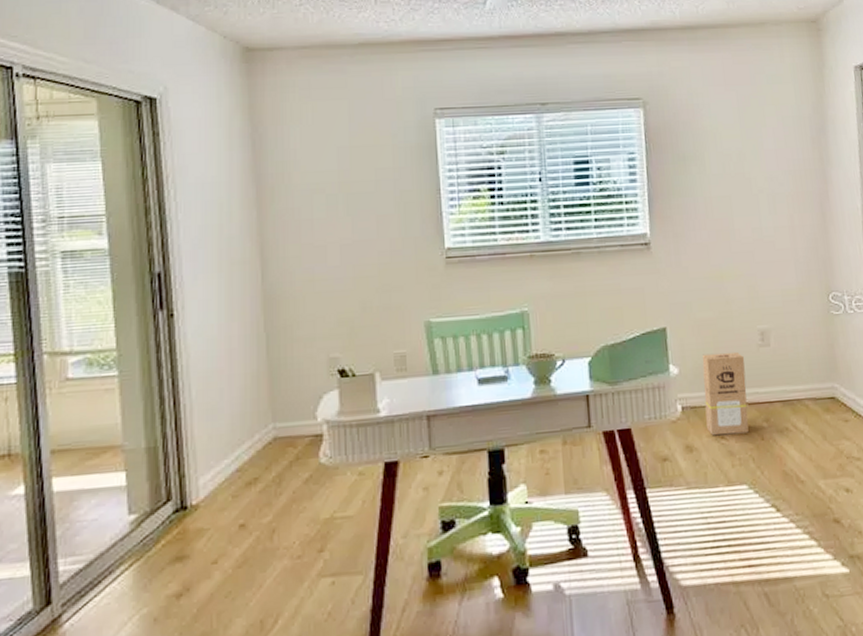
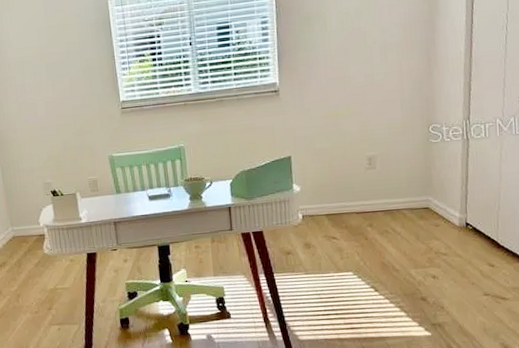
cardboard box: present [702,351,749,436] -> none [319,173,356,237]

